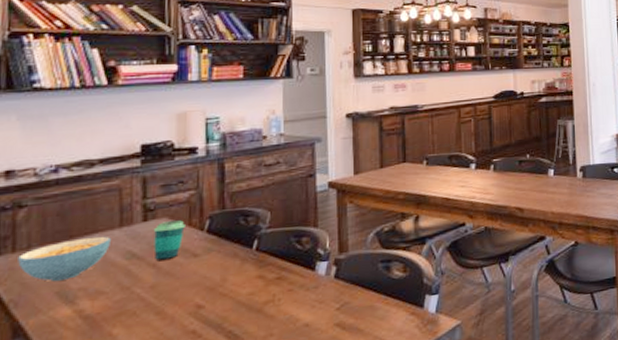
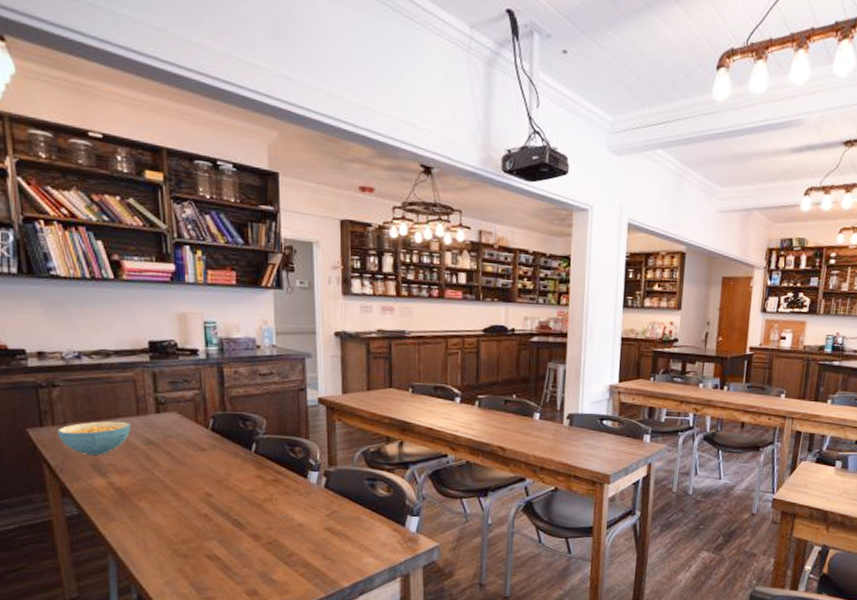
cup: present [153,219,185,262] -> none [165,415,192,451]

